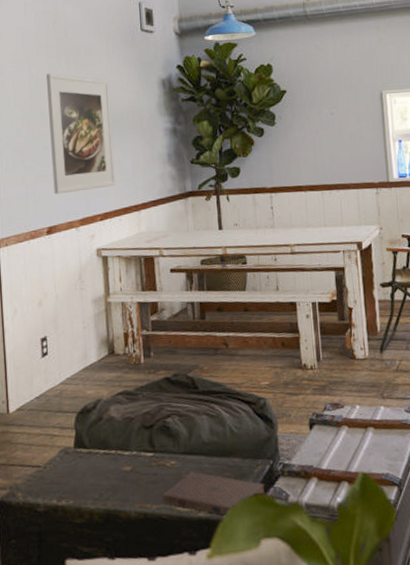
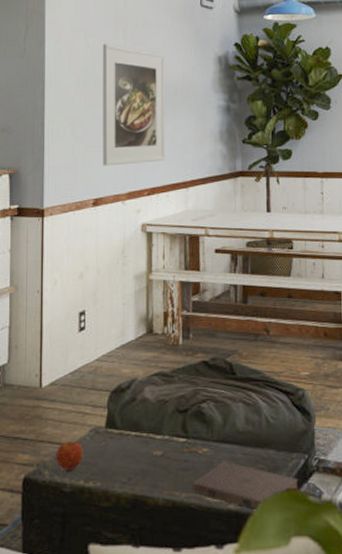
apple: none [27,462,55,491] -> present [55,441,83,470]

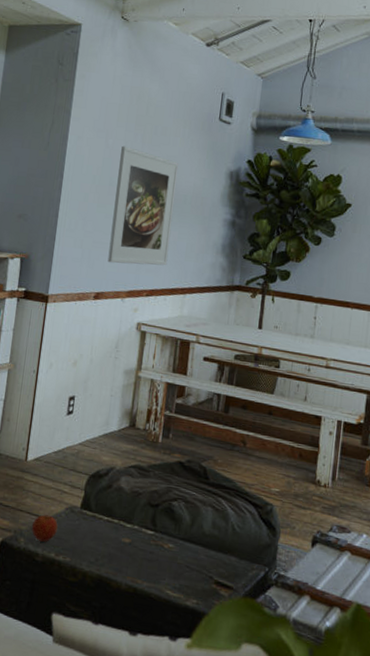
book: present [192,461,299,510] -> none [153,559,257,611]

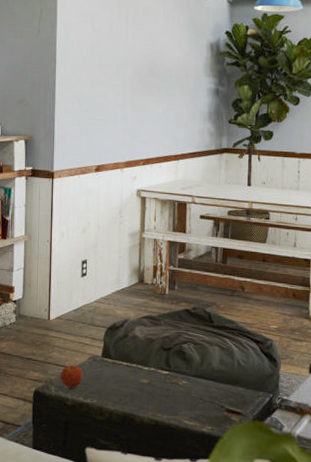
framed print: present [107,145,178,266] -> none [105,27,162,138]

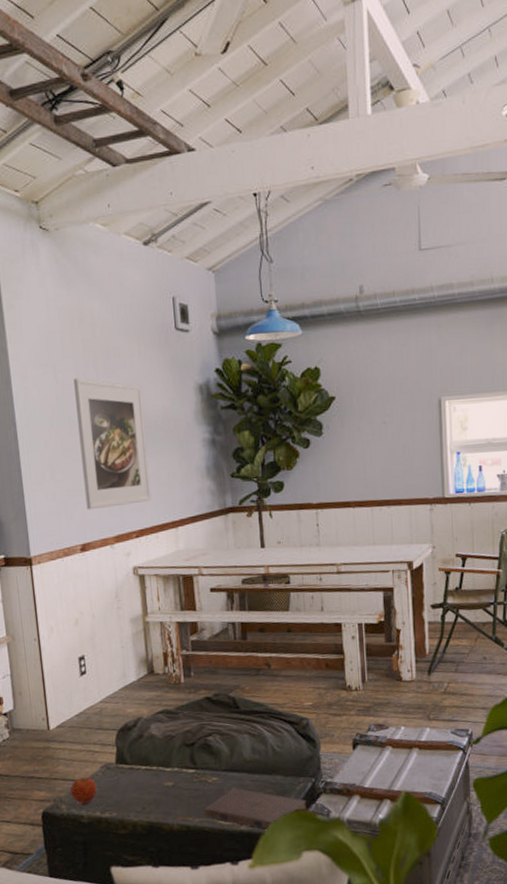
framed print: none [105,27,162,138] -> present [74,377,152,510]
book: none [172,392,264,434] -> present [204,788,308,829]

